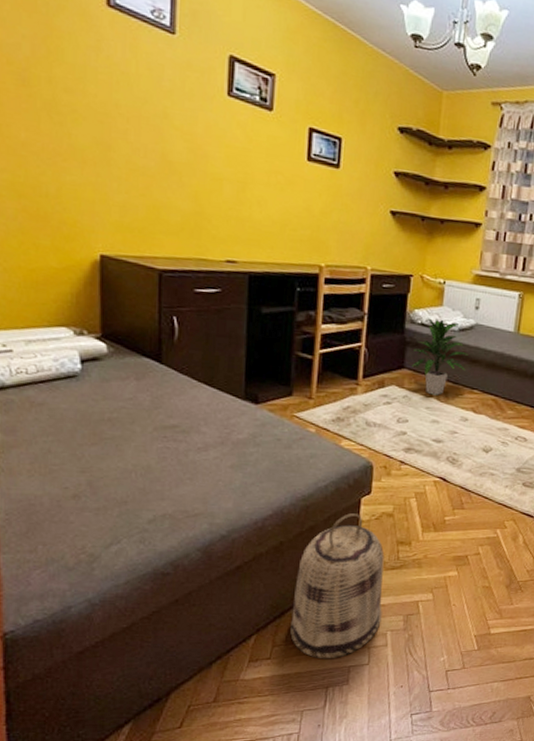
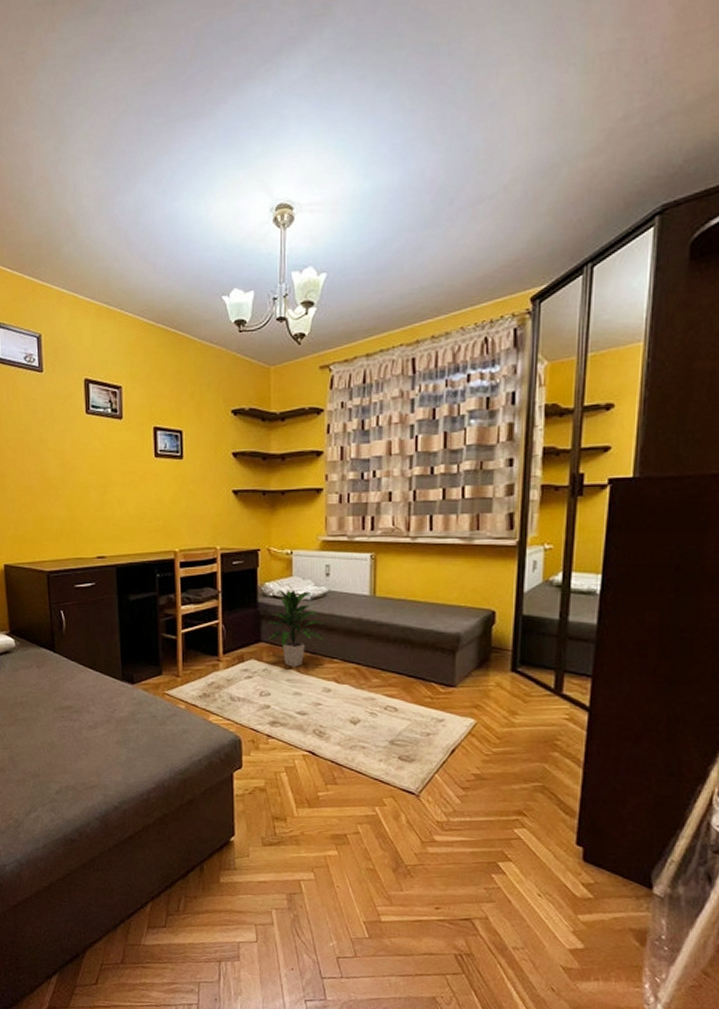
basket: present [290,513,385,659] -> none [180,787,265,933]

